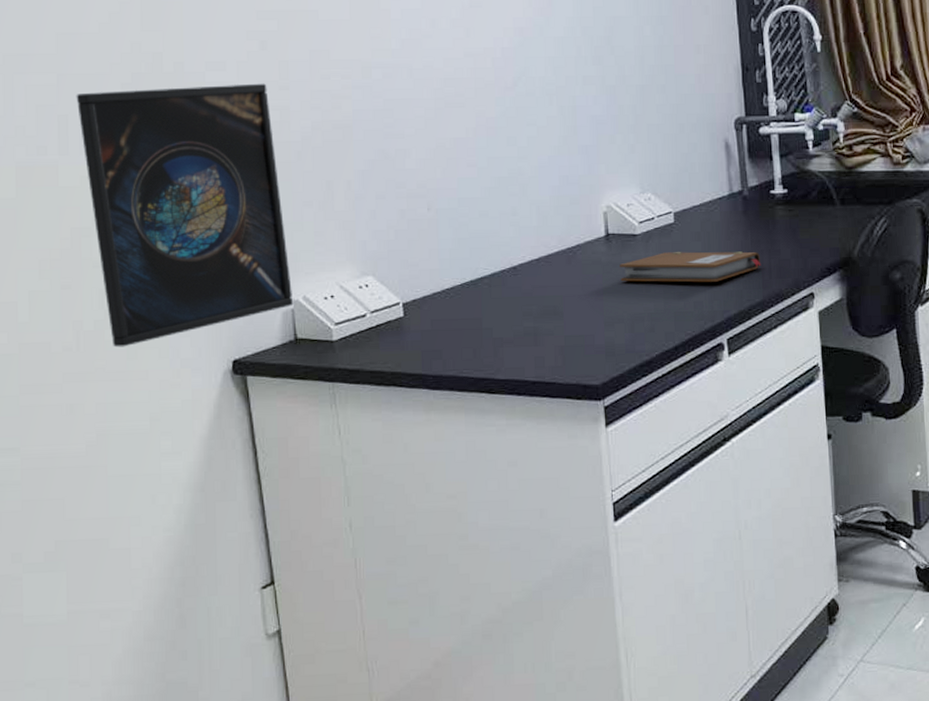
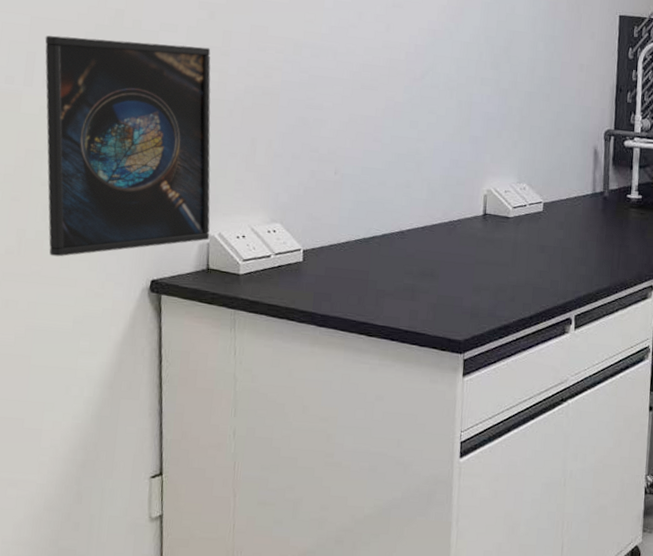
notebook: present [620,251,761,283] -> none [491,235,612,266]

